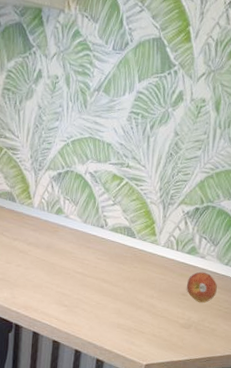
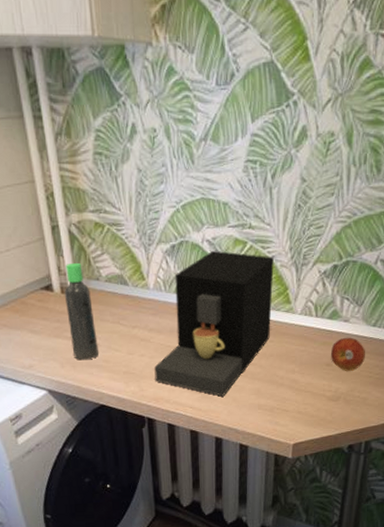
coffee maker: none [27,181,145,312] -> present [154,250,274,397]

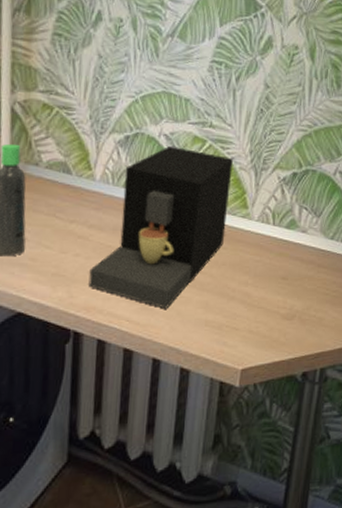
fruit: present [330,337,365,371] -> none [286,249,322,286]

